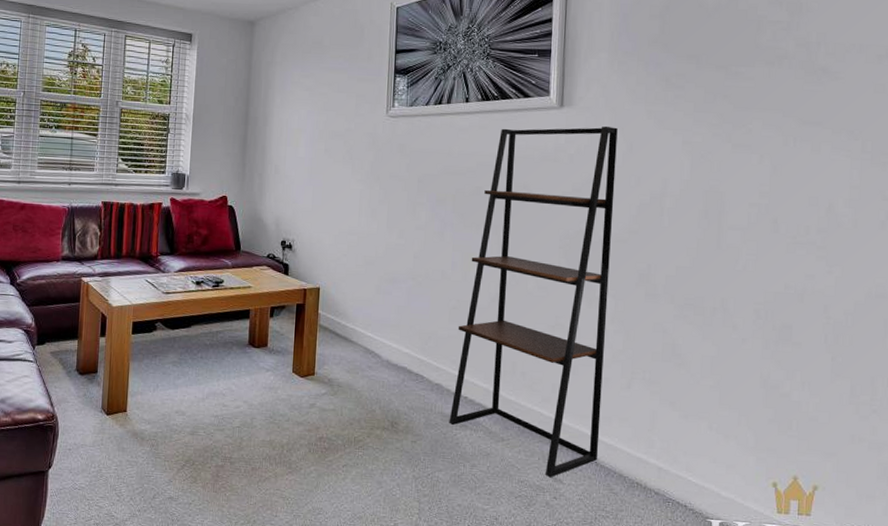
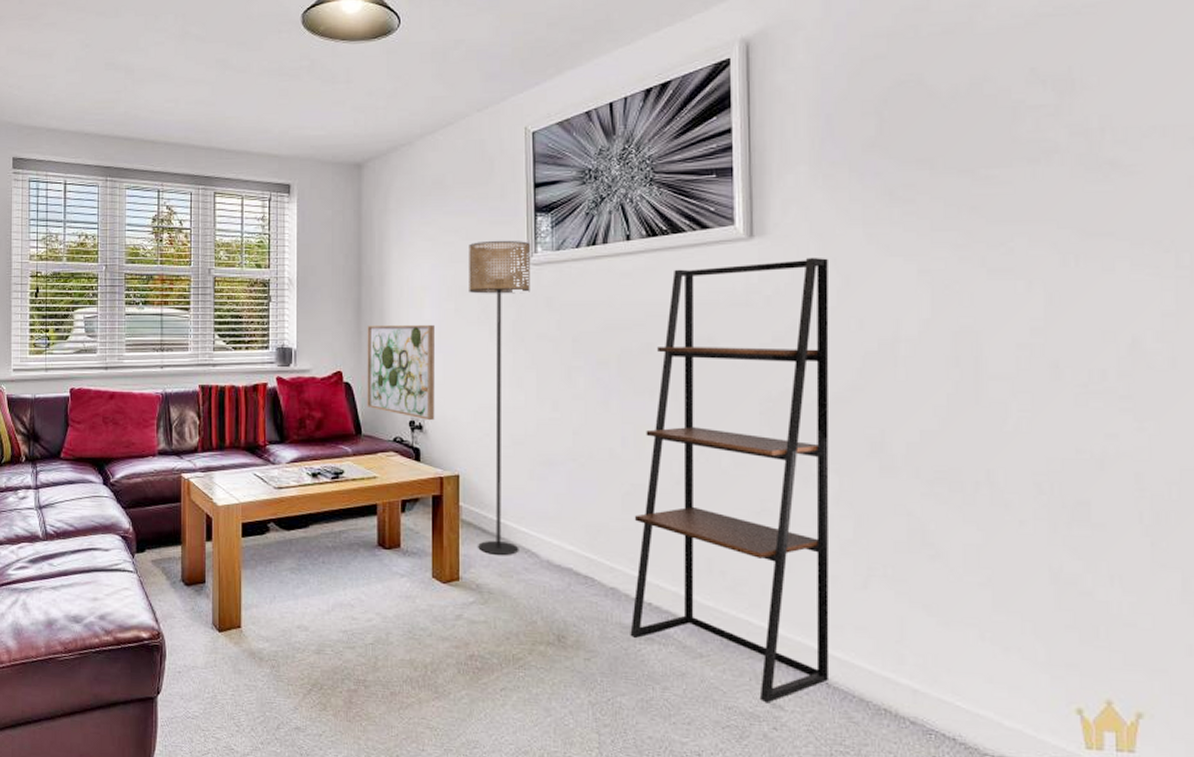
wall art: none [247,159,307,242] -> present [367,325,435,421]
floor lamp: none [332,94,390,356] -> present [469,240,531,556]

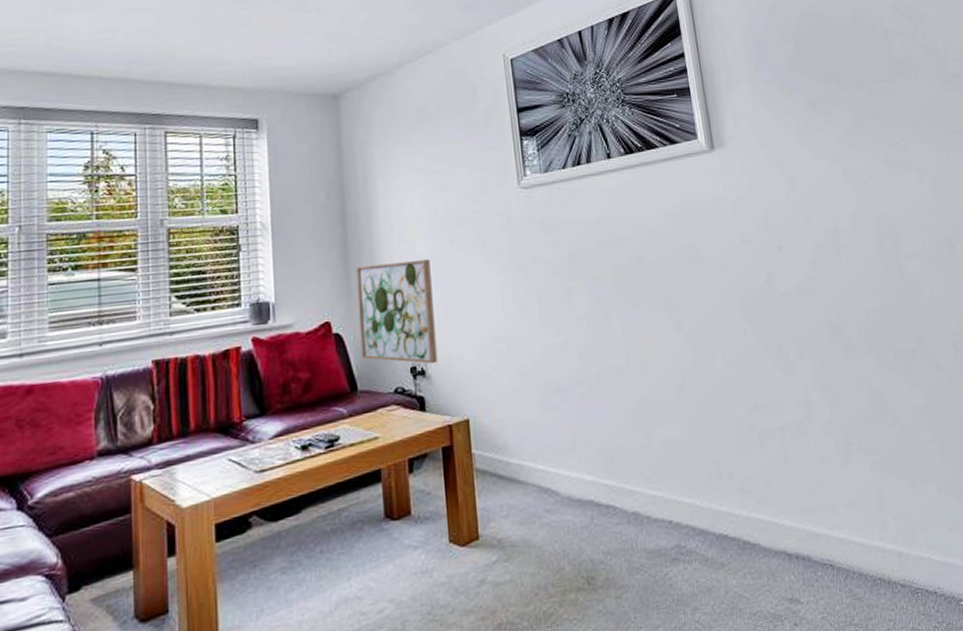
floor lamp: present [469,240,531,556] -> none [458,165,539,503]
shelving unit: present [630,258,830,703] -> none [645,164,832,600]

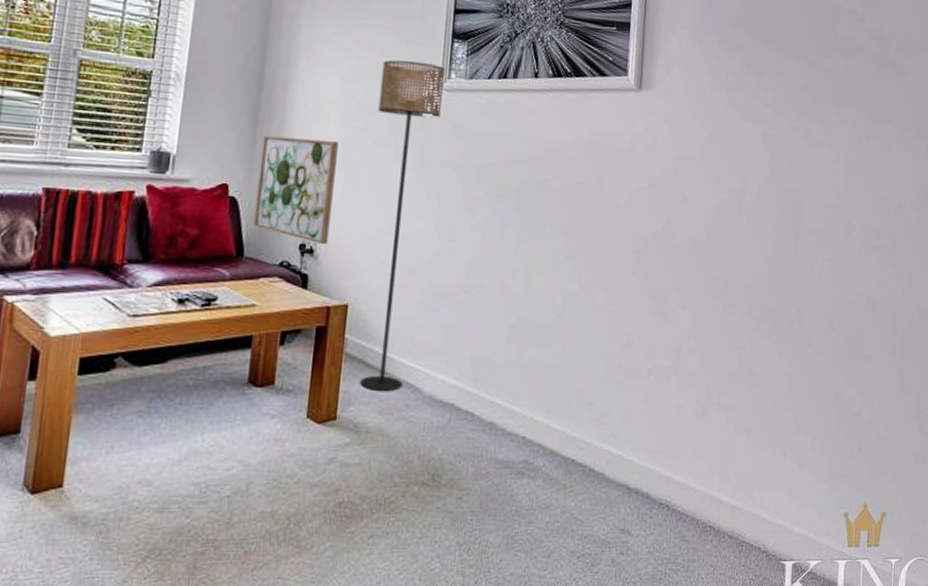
floor lamp: none [458,165,539,503] -> present [360,60,446,392]

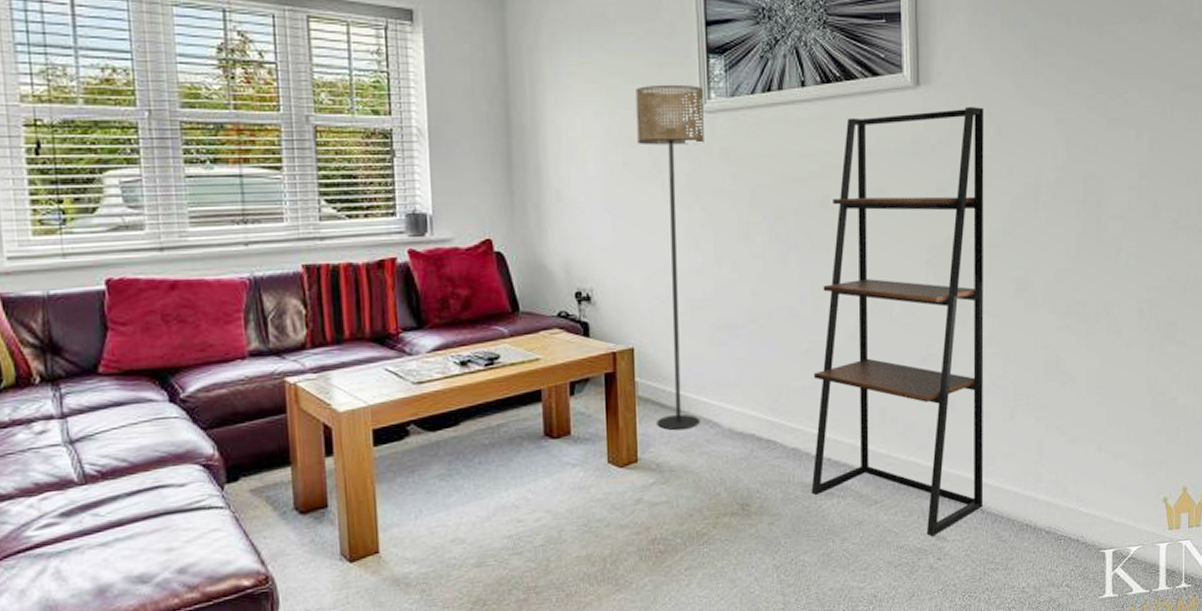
wall art: present [253,135,338,245] -> none [520,182,604,291]
shelving unit: none [502,110,698,529] -> present [811,107,984,537]

